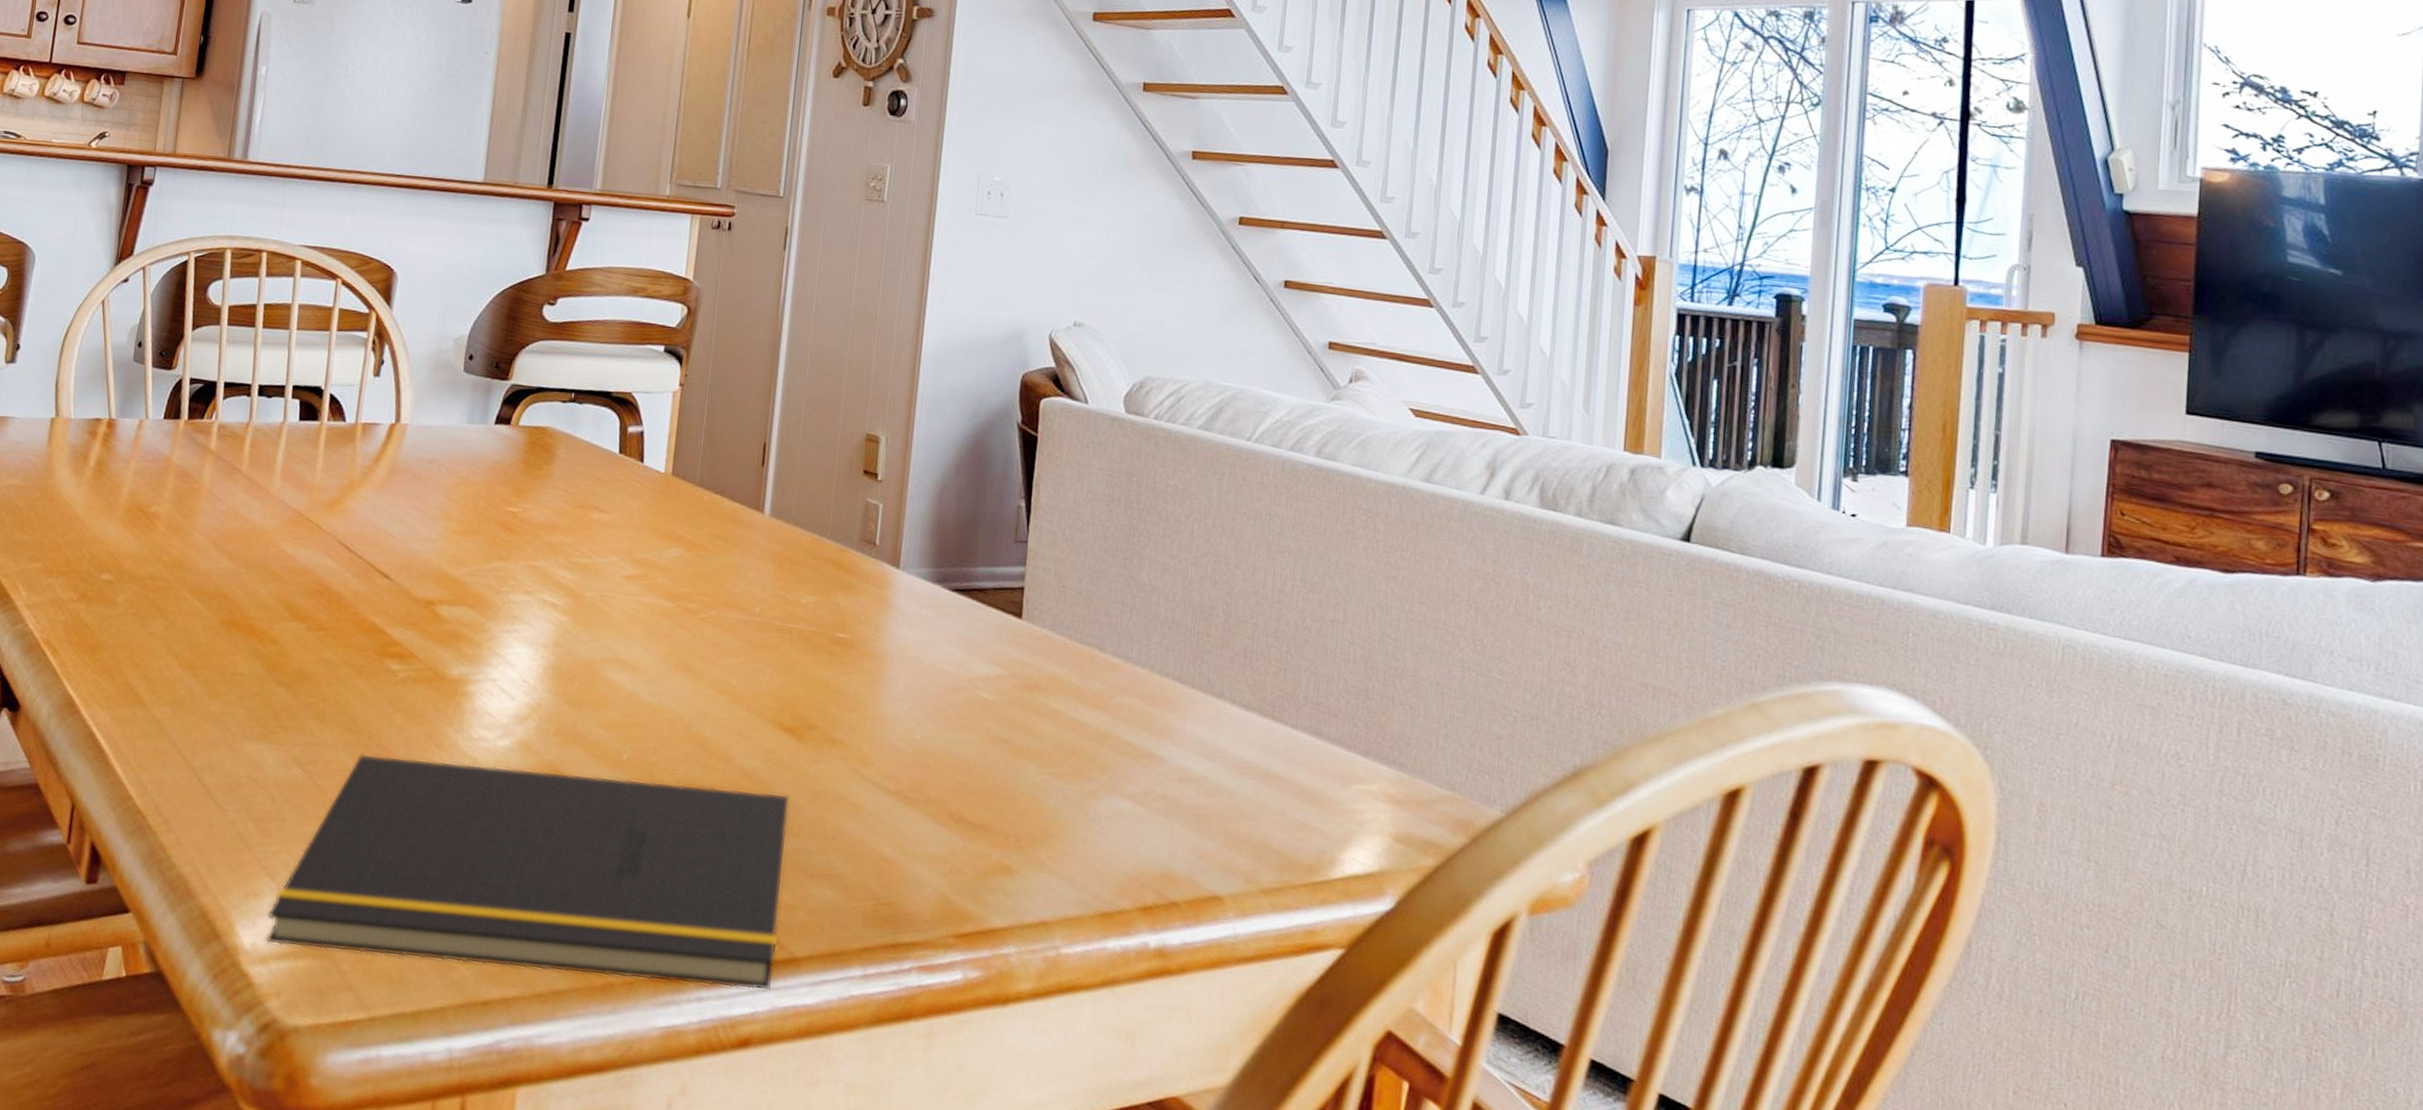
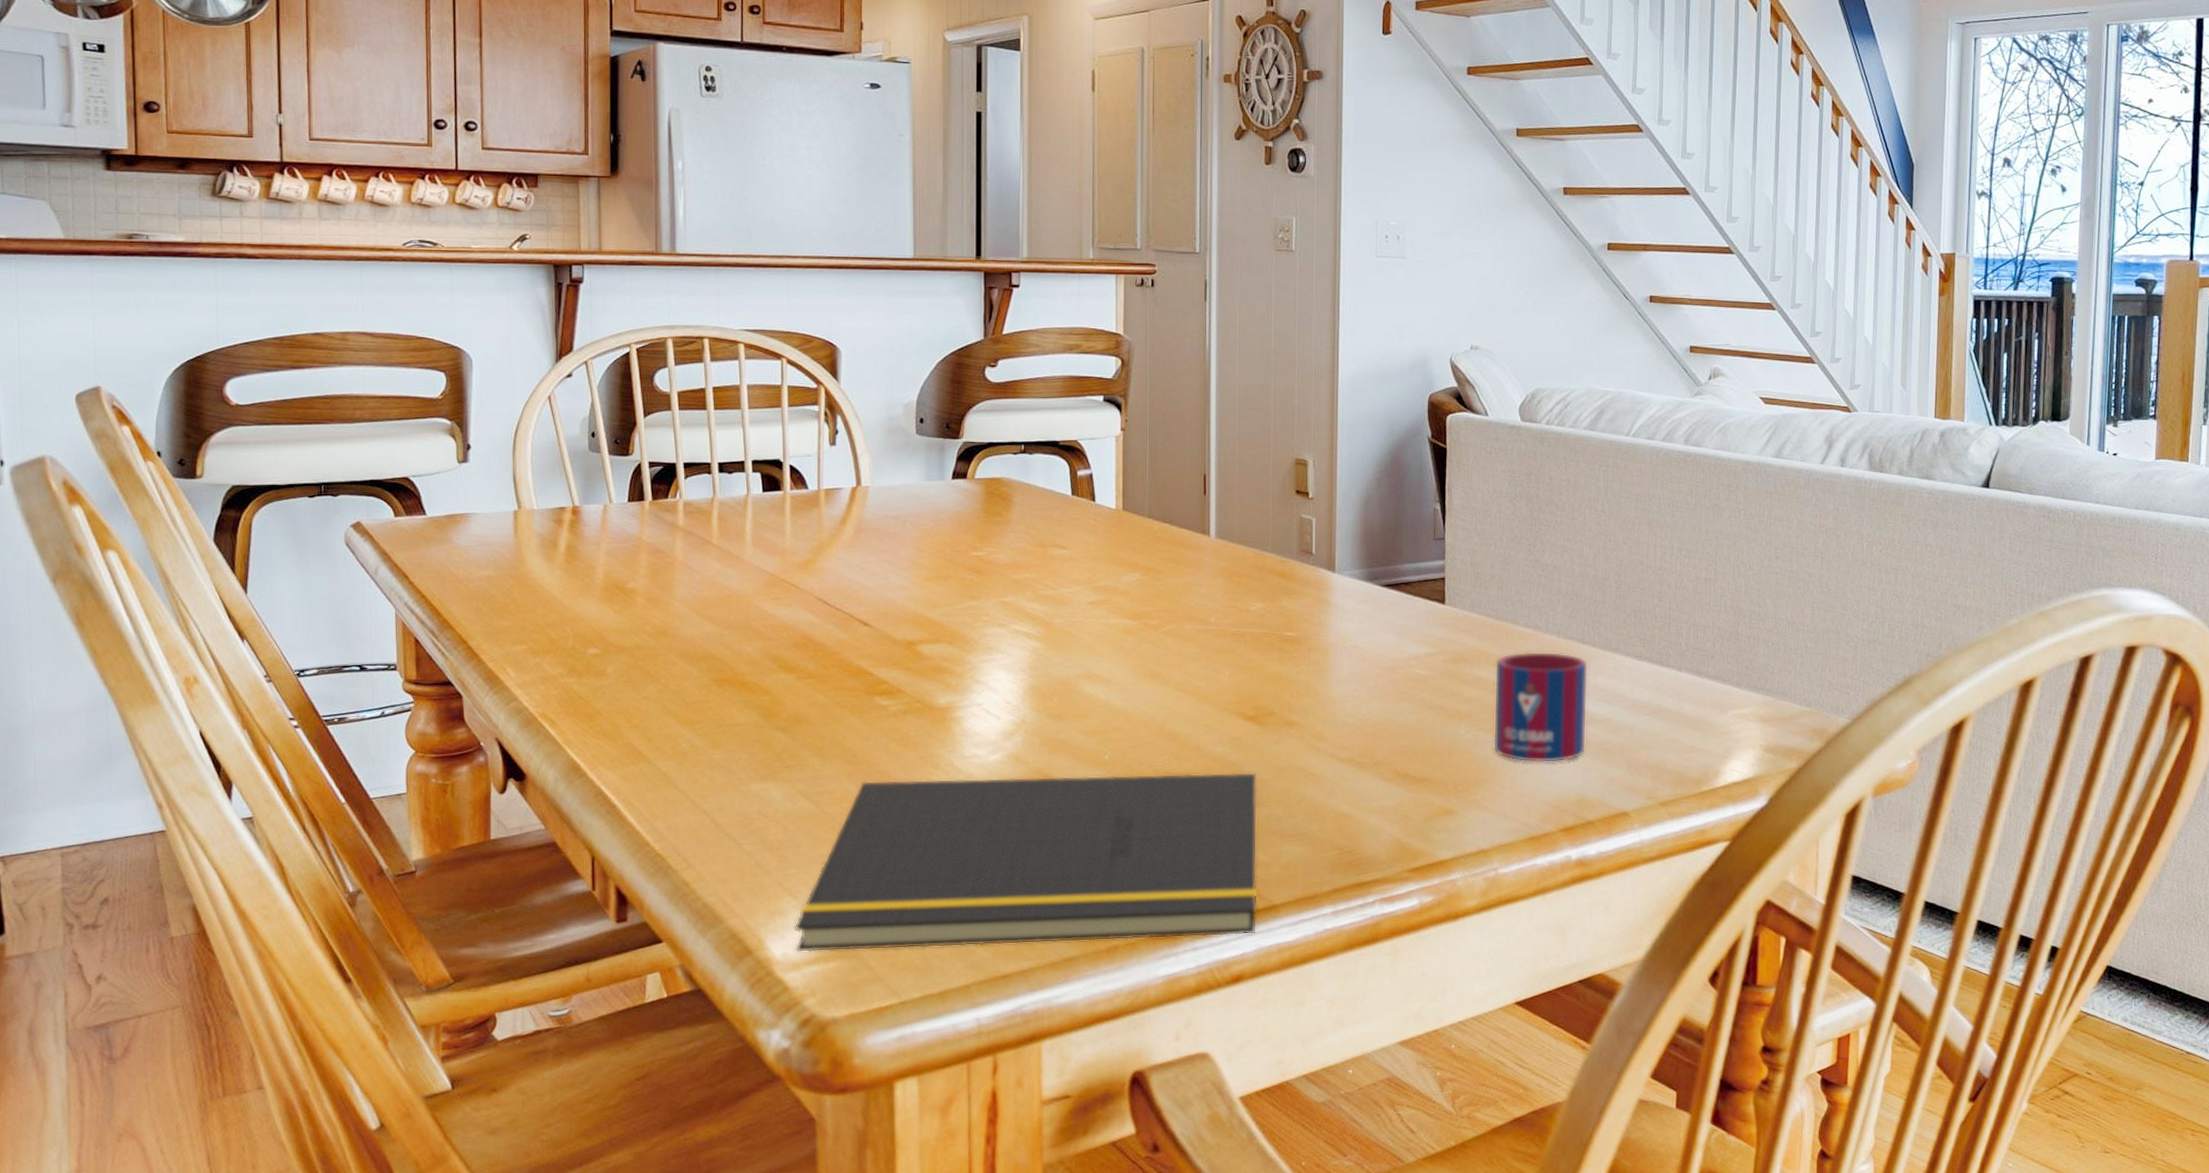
mug: none [1065,685,1184,825] -> present [1493,651,1588,763]

